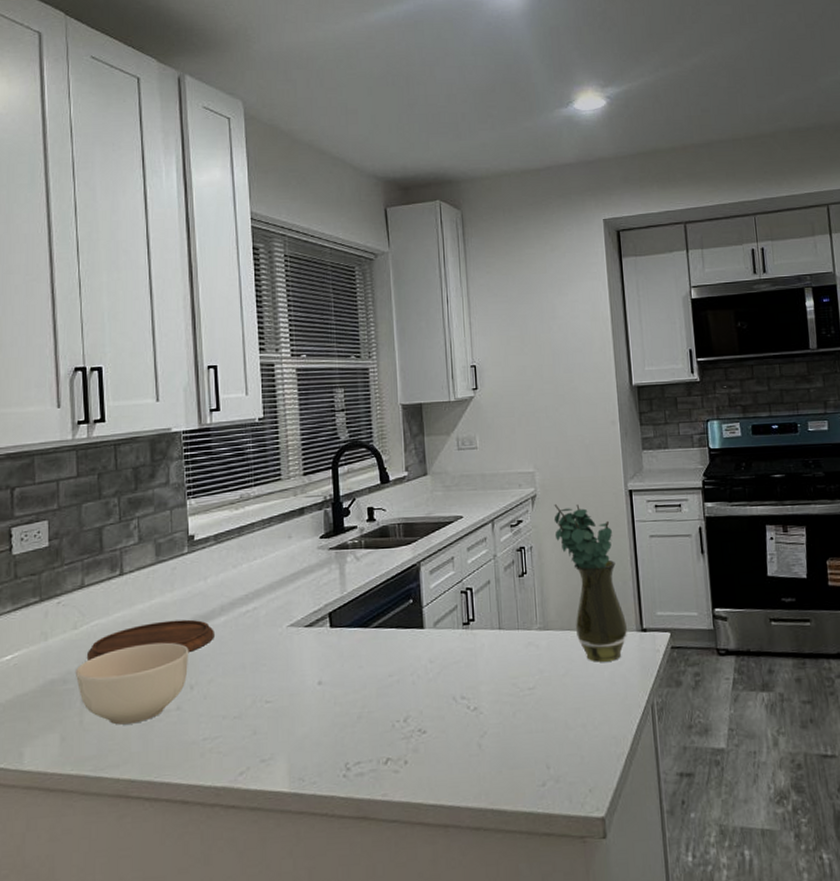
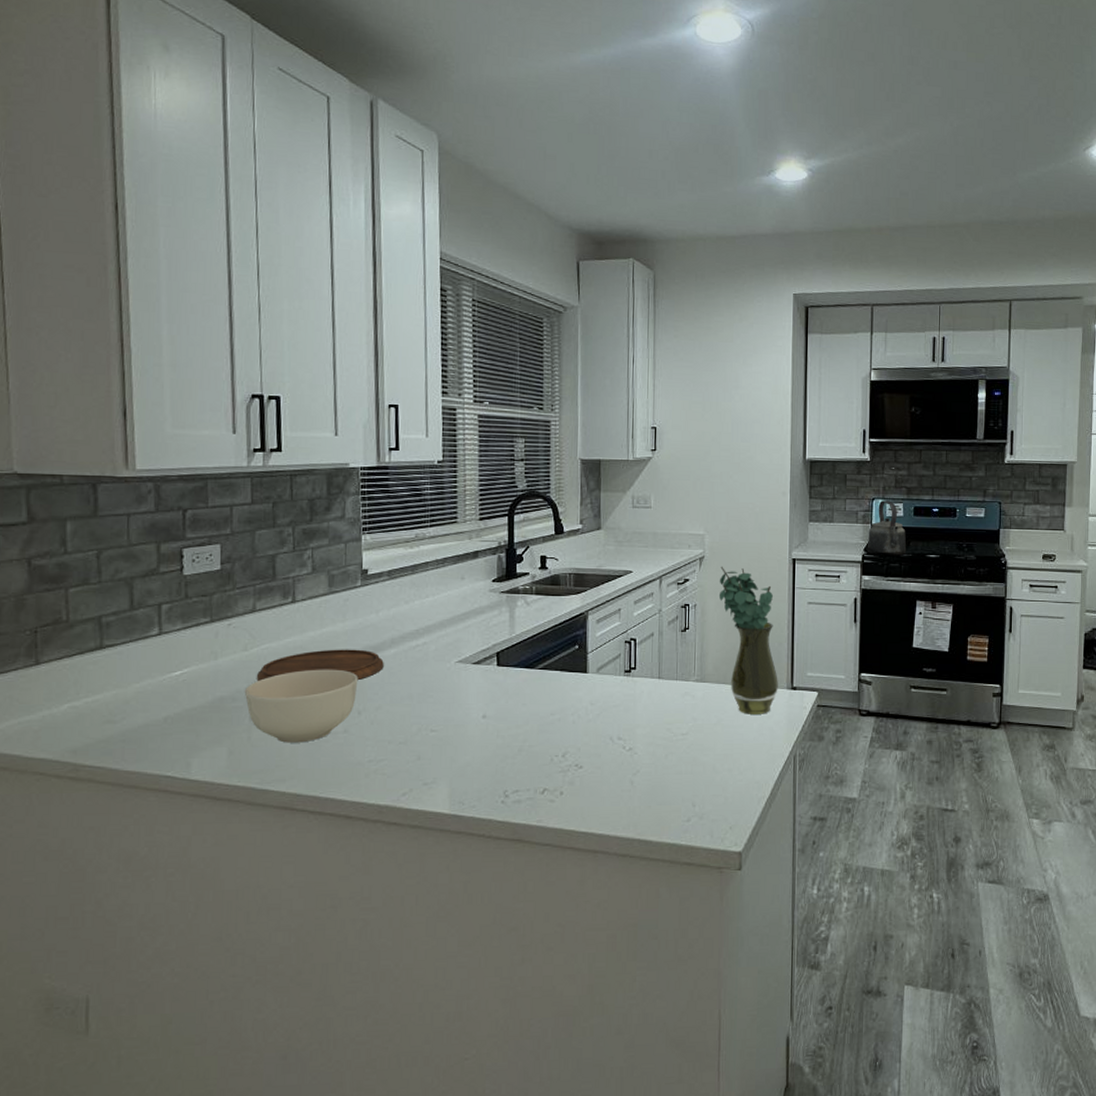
kettle: none [706,421,749,481] -> present [867,500,907,557]

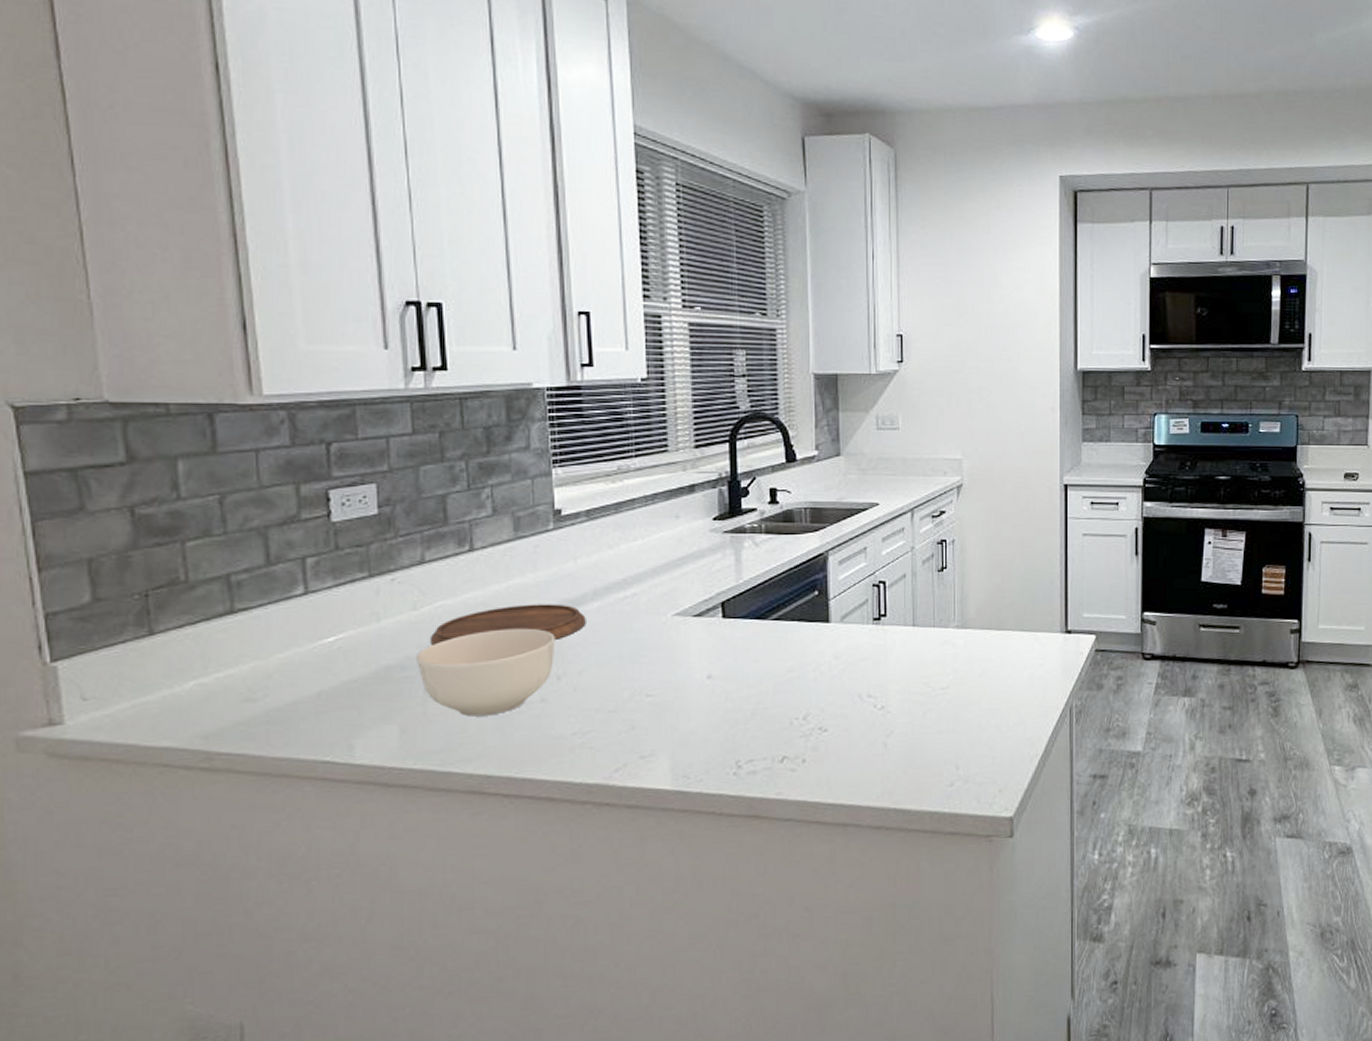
vase: present [718,566,778,714] -> none [980,495,1050,663]
kettle: present [867,500,907,557] -> none [1148,415,1194,480]

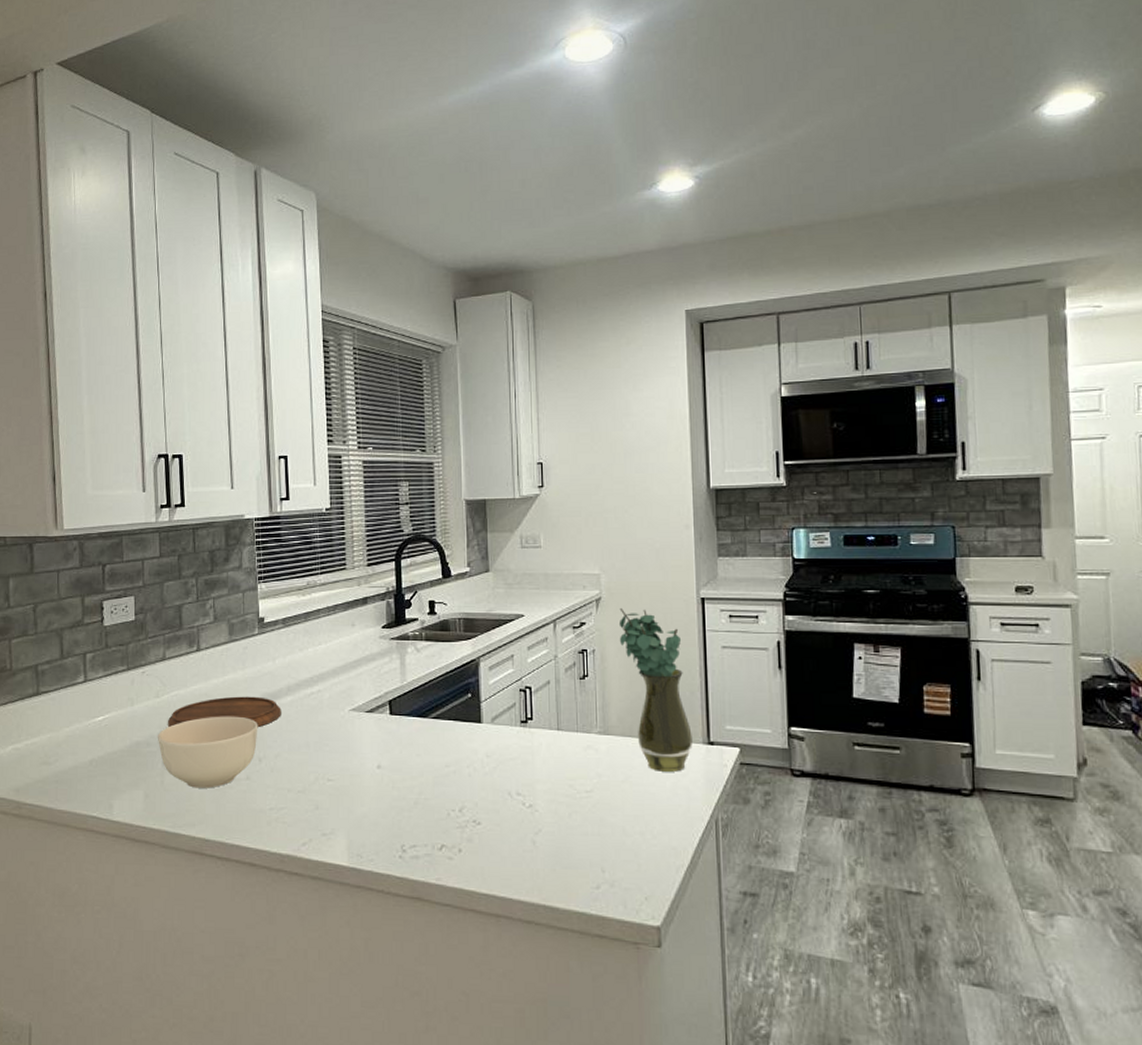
vase: none [980,495,1050,663] -> present [618,607,693,772]

